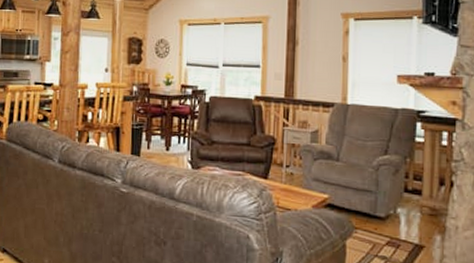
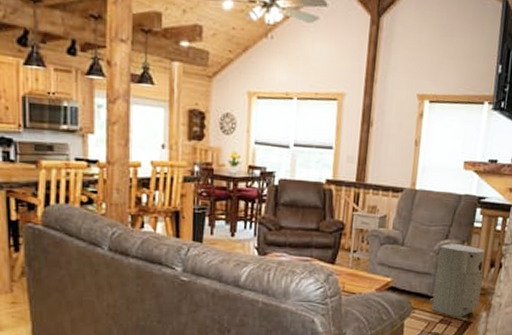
air purifier: none [373,159,433,240] -> present [430,243,485,317]

